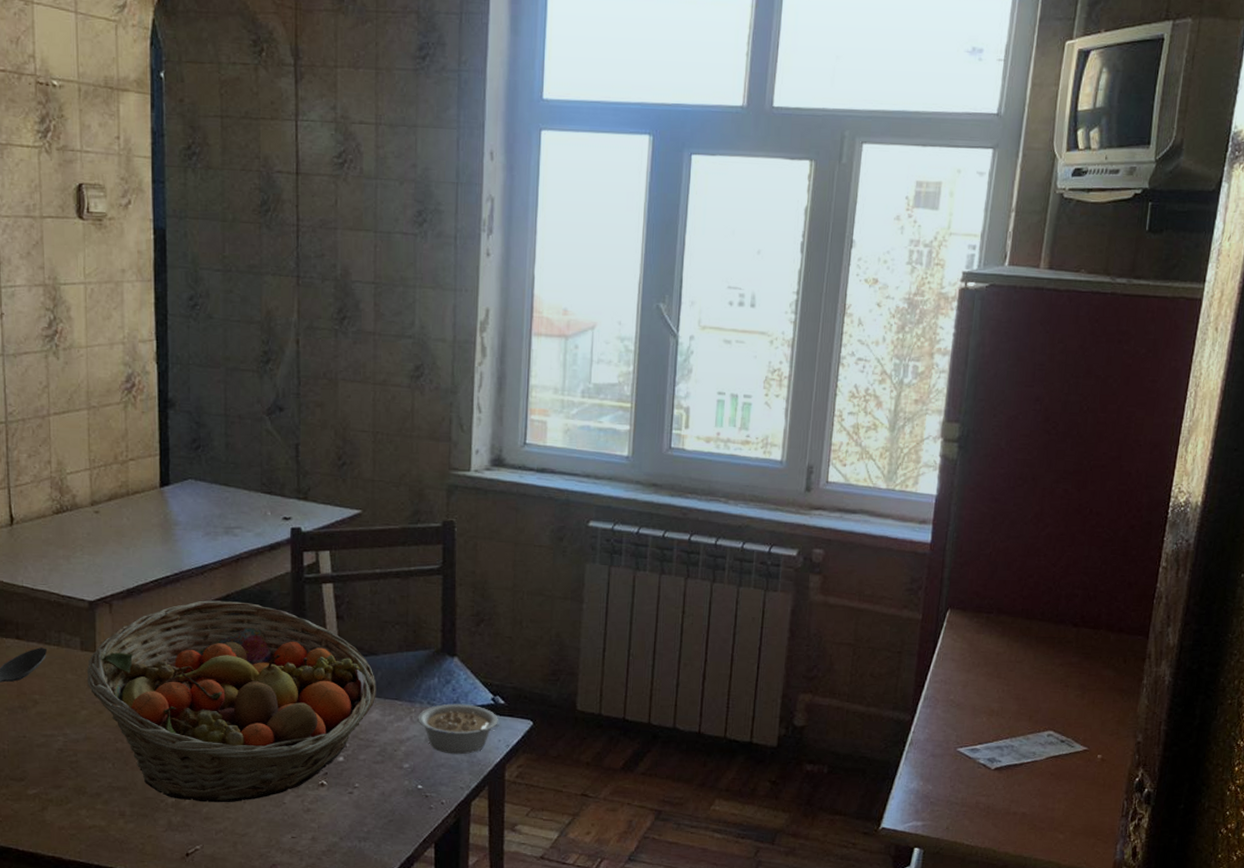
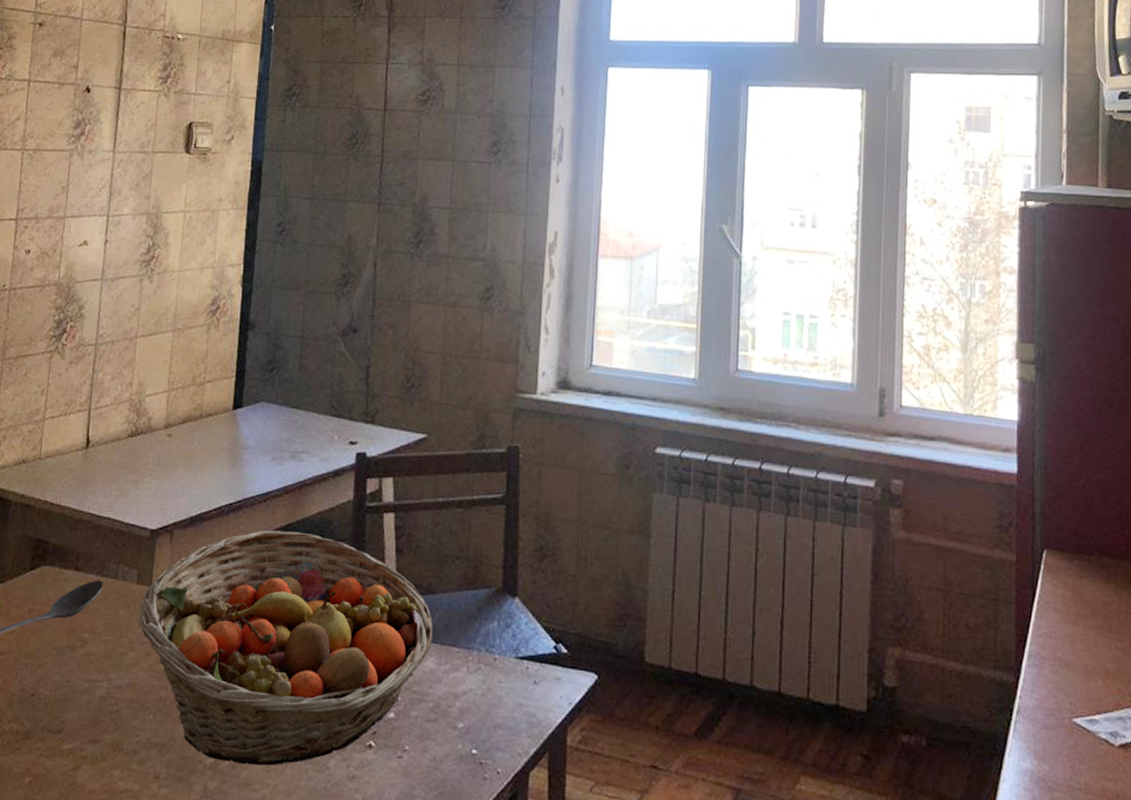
legume: present [418,703,498,755] -> none [475,652,561,714]

